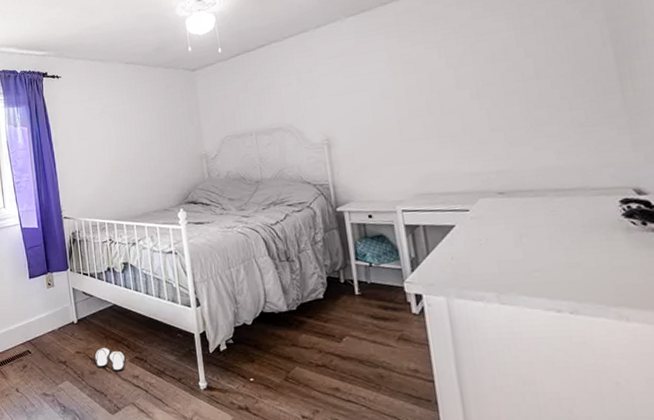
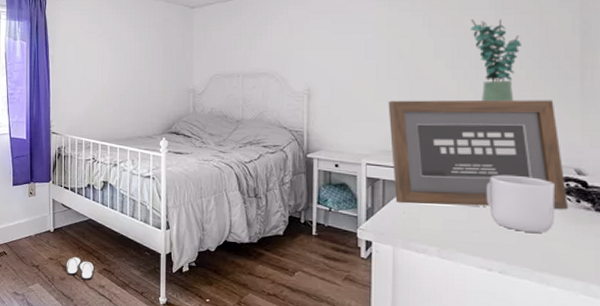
picture frame: none [415,117,635,249] -> present [388,99,569,209]
vase: none [489,40,552,129] -> present [470,19,521,102]
mug: none [538,203,622,265] -> present [486,174,554,233]

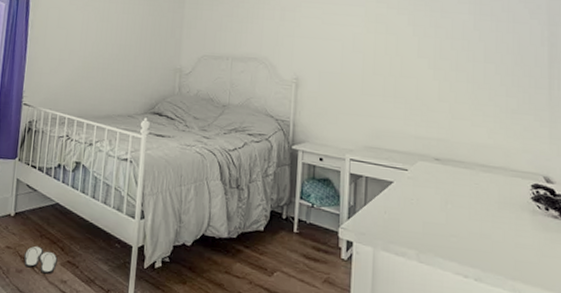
picture frame: present [388,99,569,209] -> none [373,95,539,217]
vase: present [470,19,521,102] -> none [451,23,497,105]
mug: present [486,174,554,233] -> none [463,178,526,240]

